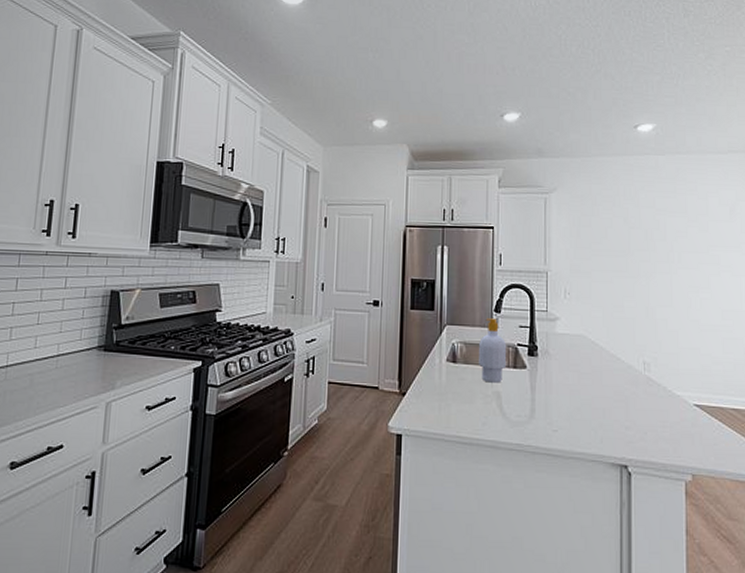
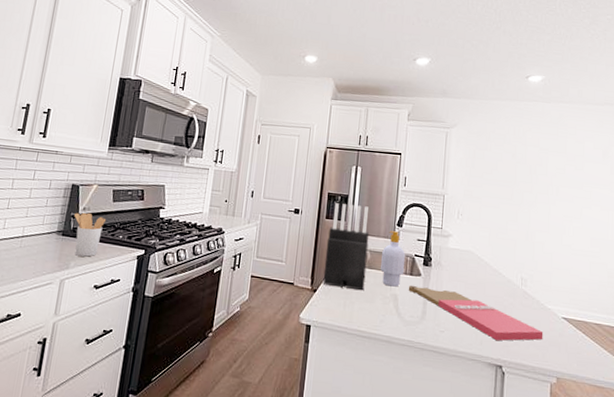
utensil holder: none [116,322,155,374] -> present [74,212,107,257]
knife block: none [412,290,463,391] -> present [322,203,370,291]
cutting board: none [512,381,673,437] -> present [408,286,544,341]

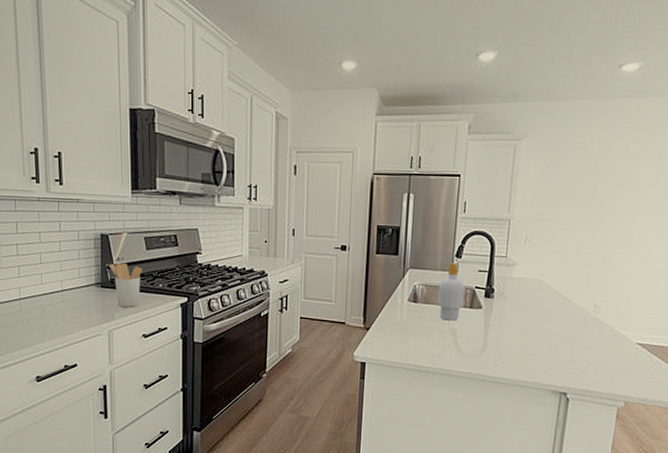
knife block: present [322,203,370,291] -> none [376,236,425,327]
cutting board: present [408,286,544,341] -> none [467,319,615,370]

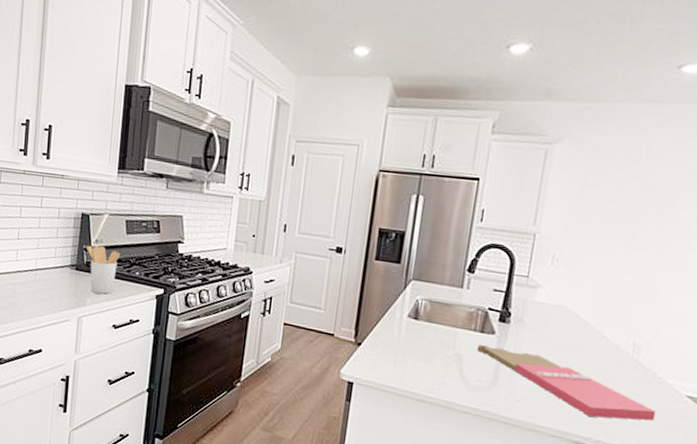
soap bottle: present [438,263,465,321] -> none [442,277,477,346]
cutting board: none [467,319,615,370] -> present [476,345,657,421]

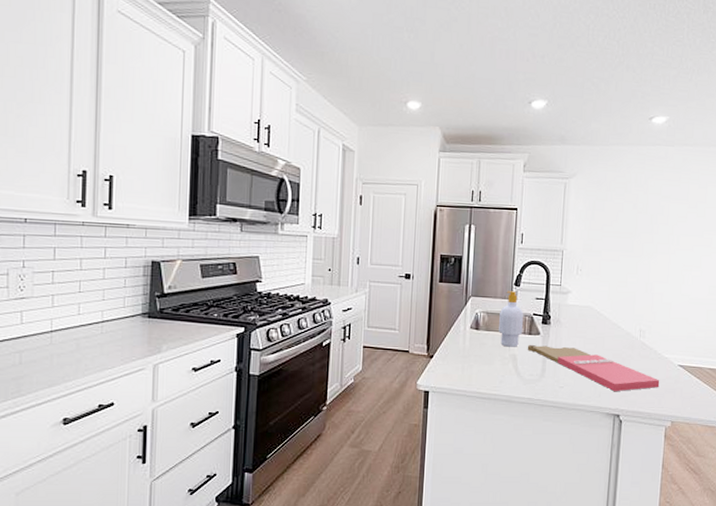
utensil holder: present [87,245,121,294] -> none [159,291,197,339]
soap bottle: none [442,277,477,346] -> present [499,291,524,347]

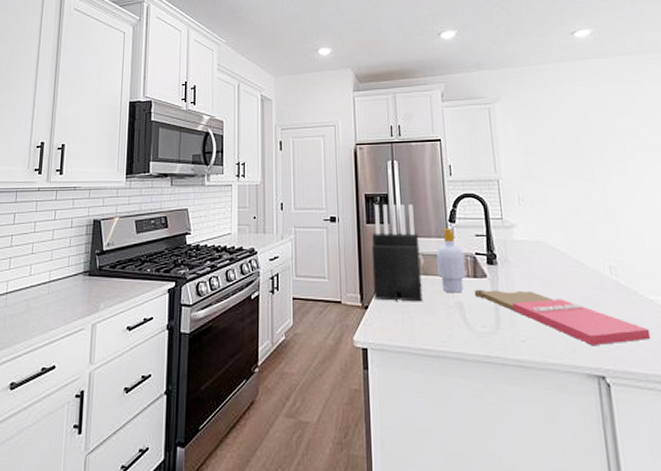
knife block: none [439,265,486,354] -> present [371,204,423,302]

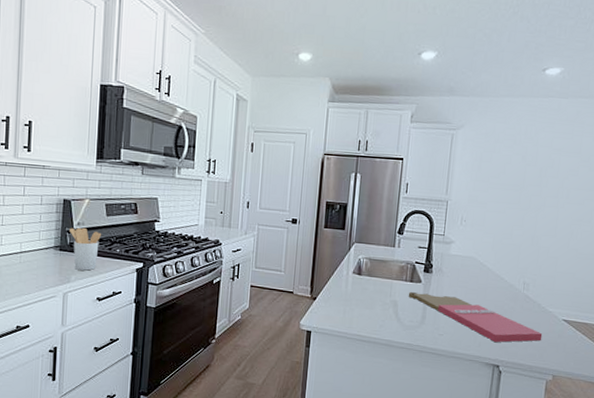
utensil holder: none [99,248,132,296] -> present [70,227,102,271]
knife block: present [371,204,423,302] -> none [322,212,369,298]
soap bottle: present [437,228,467,293] -> none [381,239,406,294]

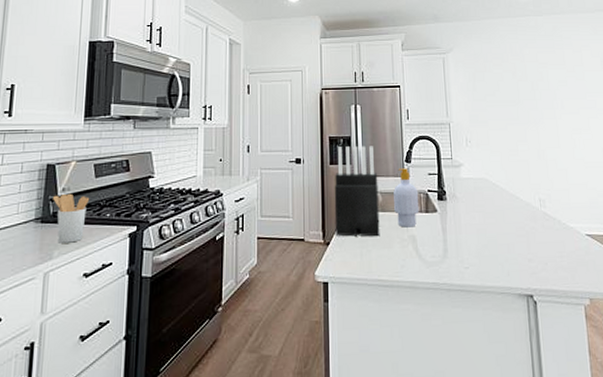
knife block: none [322,212,369,298] -> present [334,146,380,238]
soap bottle: none [381,239,406,294] -> present [394,168,420,228]
cutting board: present [408,292,543,343] -> none [425,223,570,269]

